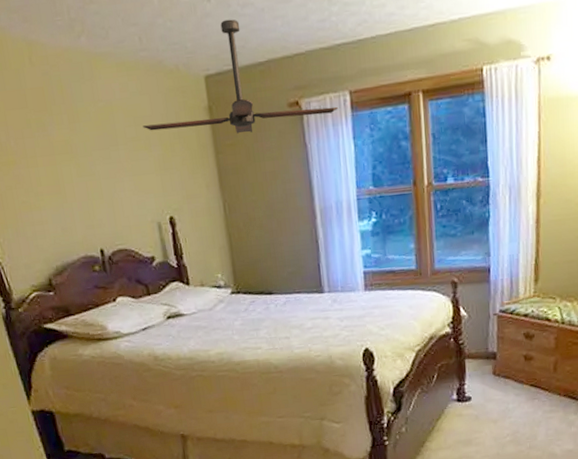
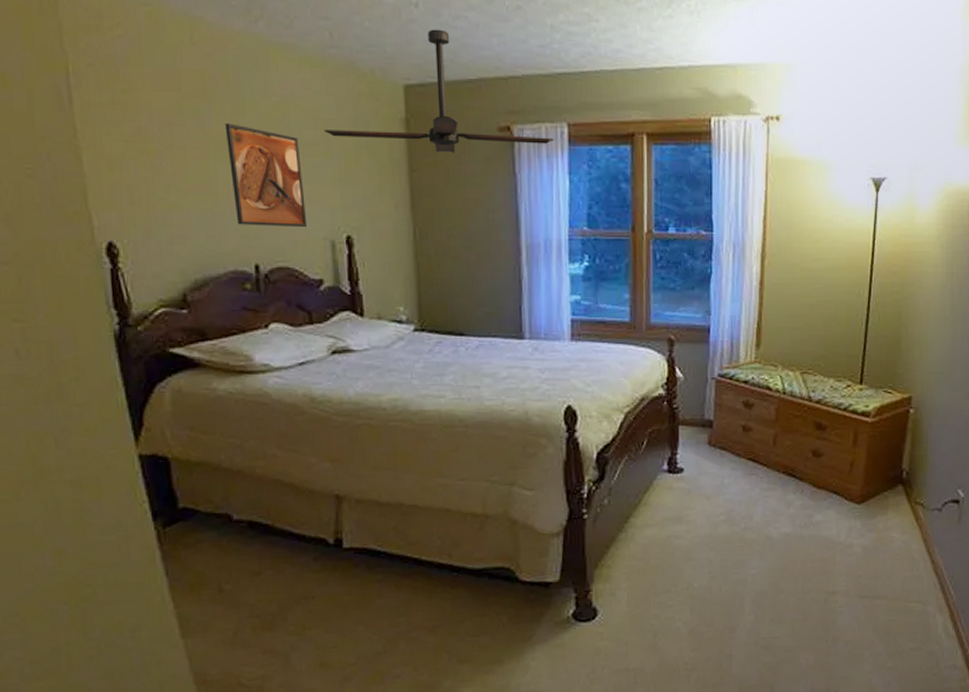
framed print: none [64,130,138,217] -> present [224,123,308,228]

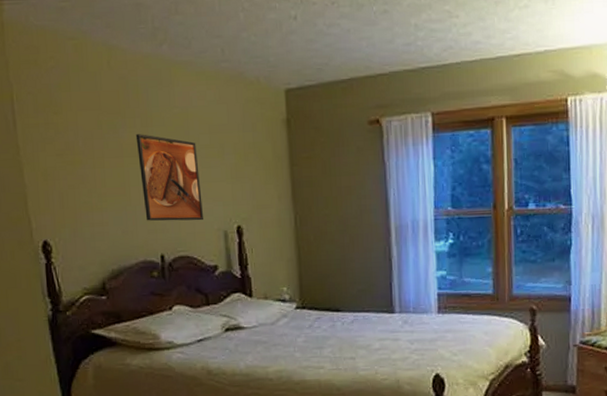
ceiling fan: present [324,29,554,153] -> none [217,37,419,147]

